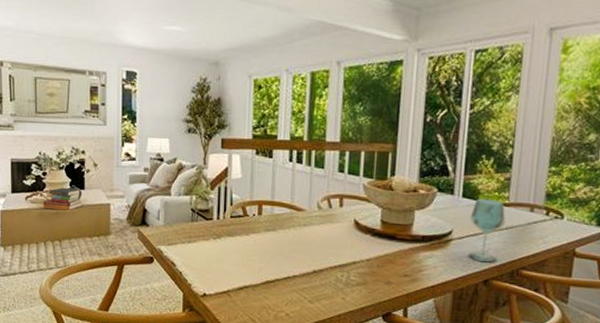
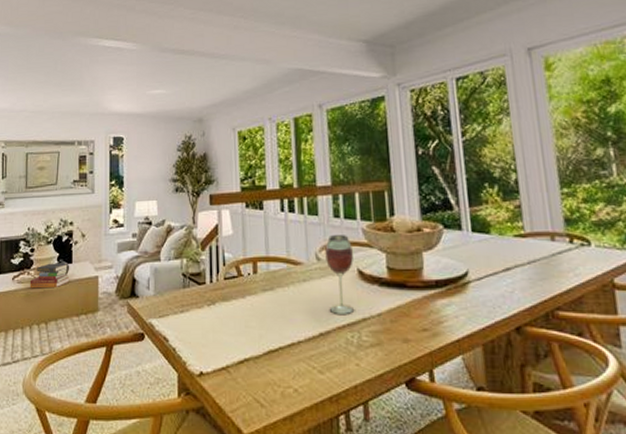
wineglass: none [325,188,352,257] -> present [325,235,354,314]
wine glass: present [469,198,506,263] -> none [484,231,527,306]

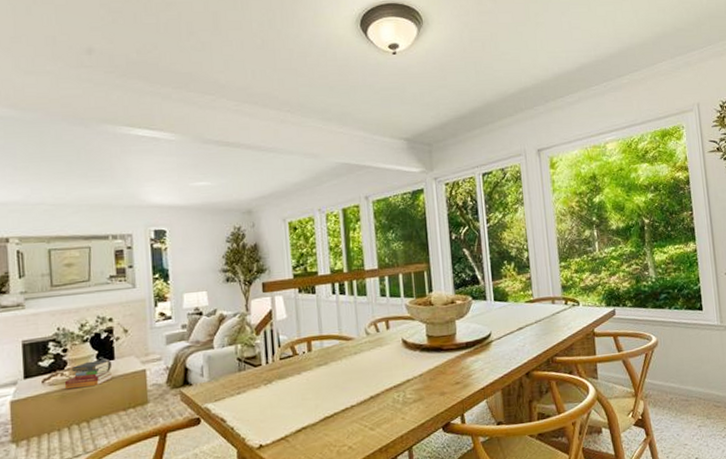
wineglass: present [325,235,354,314] -> none [373,311,399,379]

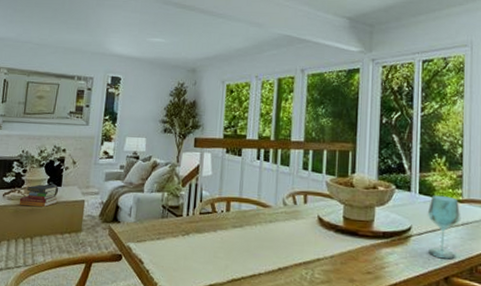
wine glass: none [503,298,534,357] -> present [427,195,461,260]

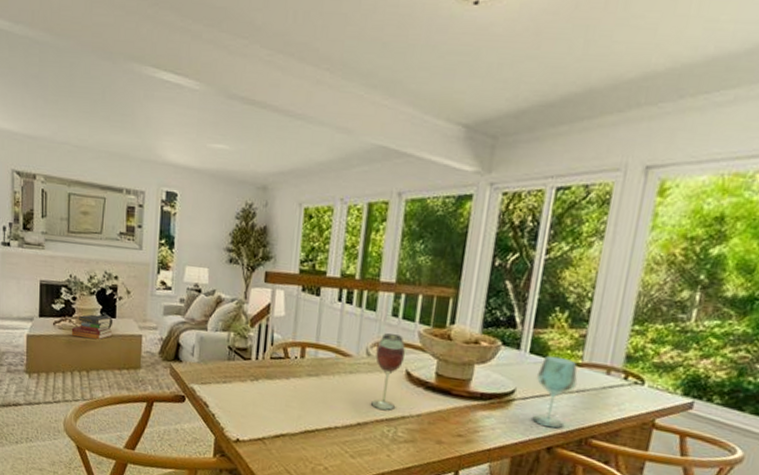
wineglass: none [290,185,316,254] -> present [371,333,405,410]

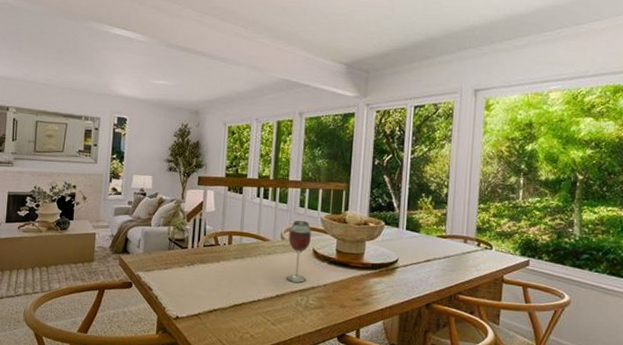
books: present [71,314,112,340] -> none [33,218,69,240]
wine glass: present [532,355,578,429] -> none [412,231,444,288]

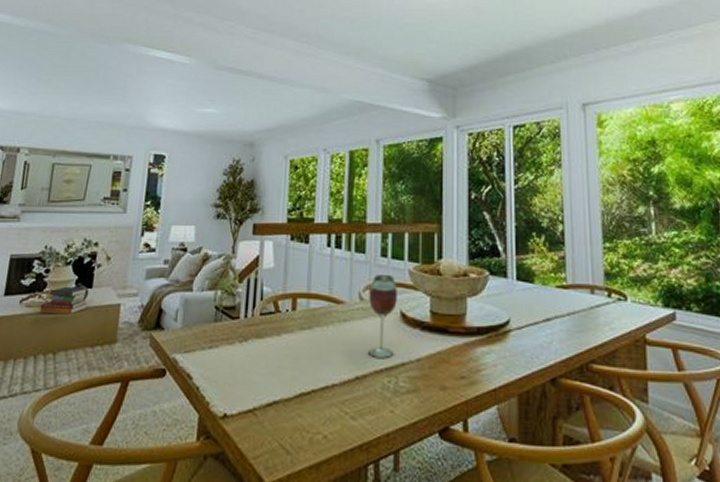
books: none [33,218,69,240] -> present [39,286,87,315]

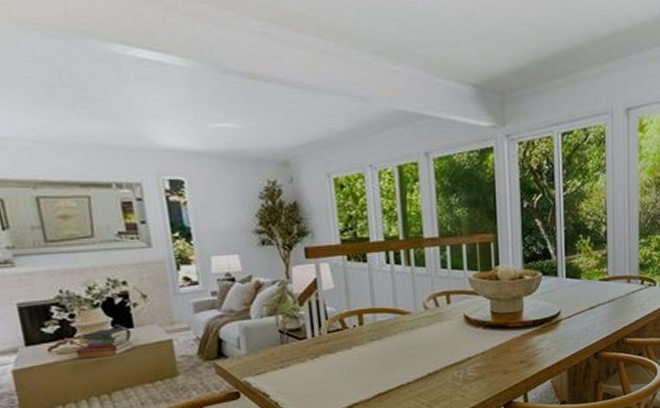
wineglass: present [369,275,397,358] -> none [433,284,460,356]

